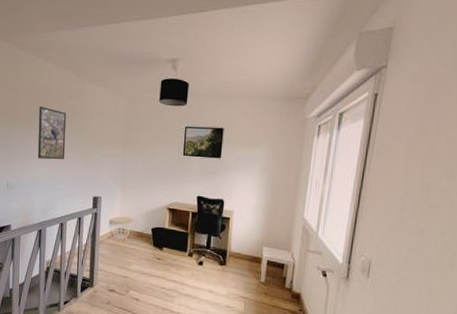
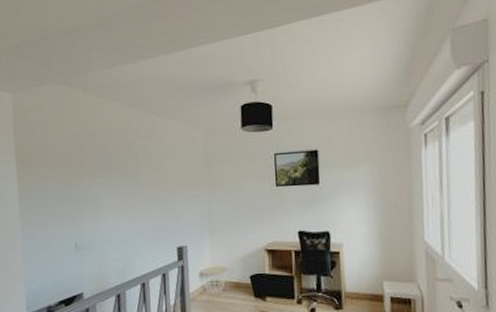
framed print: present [37,107,67,160] -> none [105,151,140,211]

